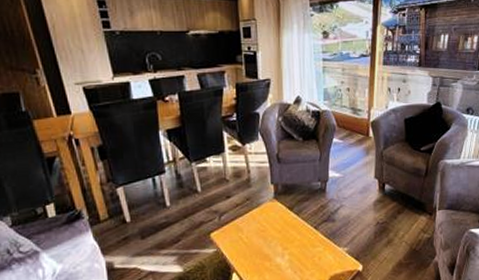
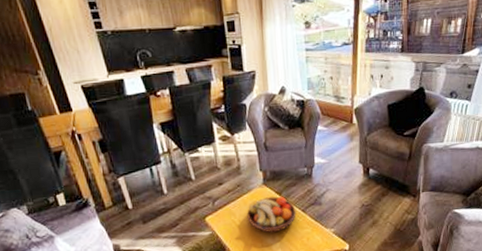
fruit bowl: none [255,211,308,251] -> present [247,196,296,233]

